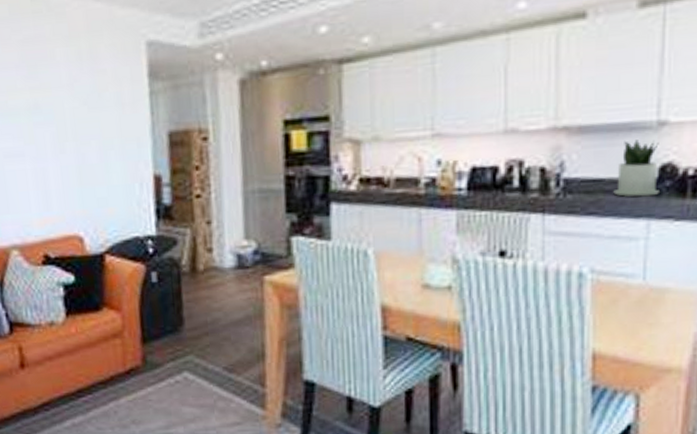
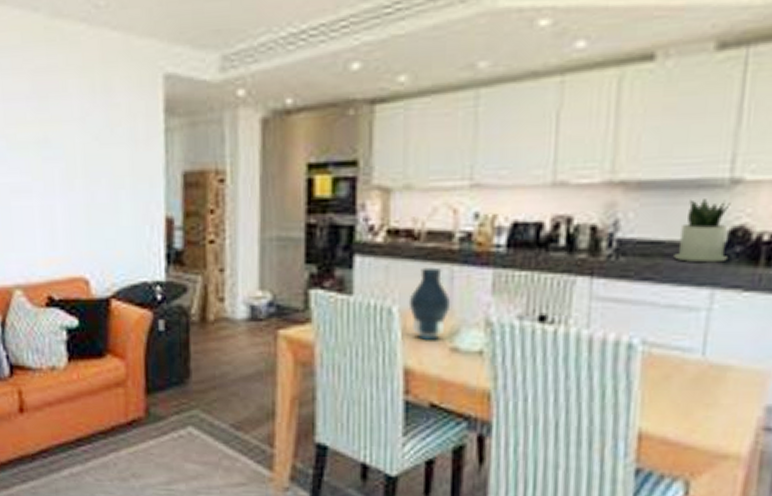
vase: none [382,211,421,280] -> present [408,267,451,341]

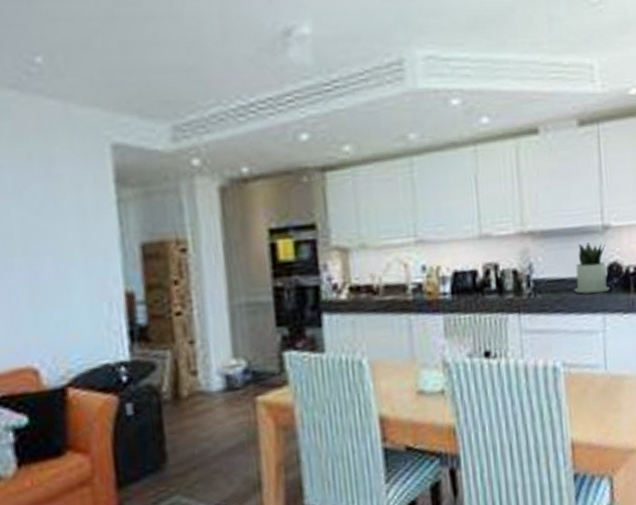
vase: present [408,267,451,341] -> none [376,318,413,388]

